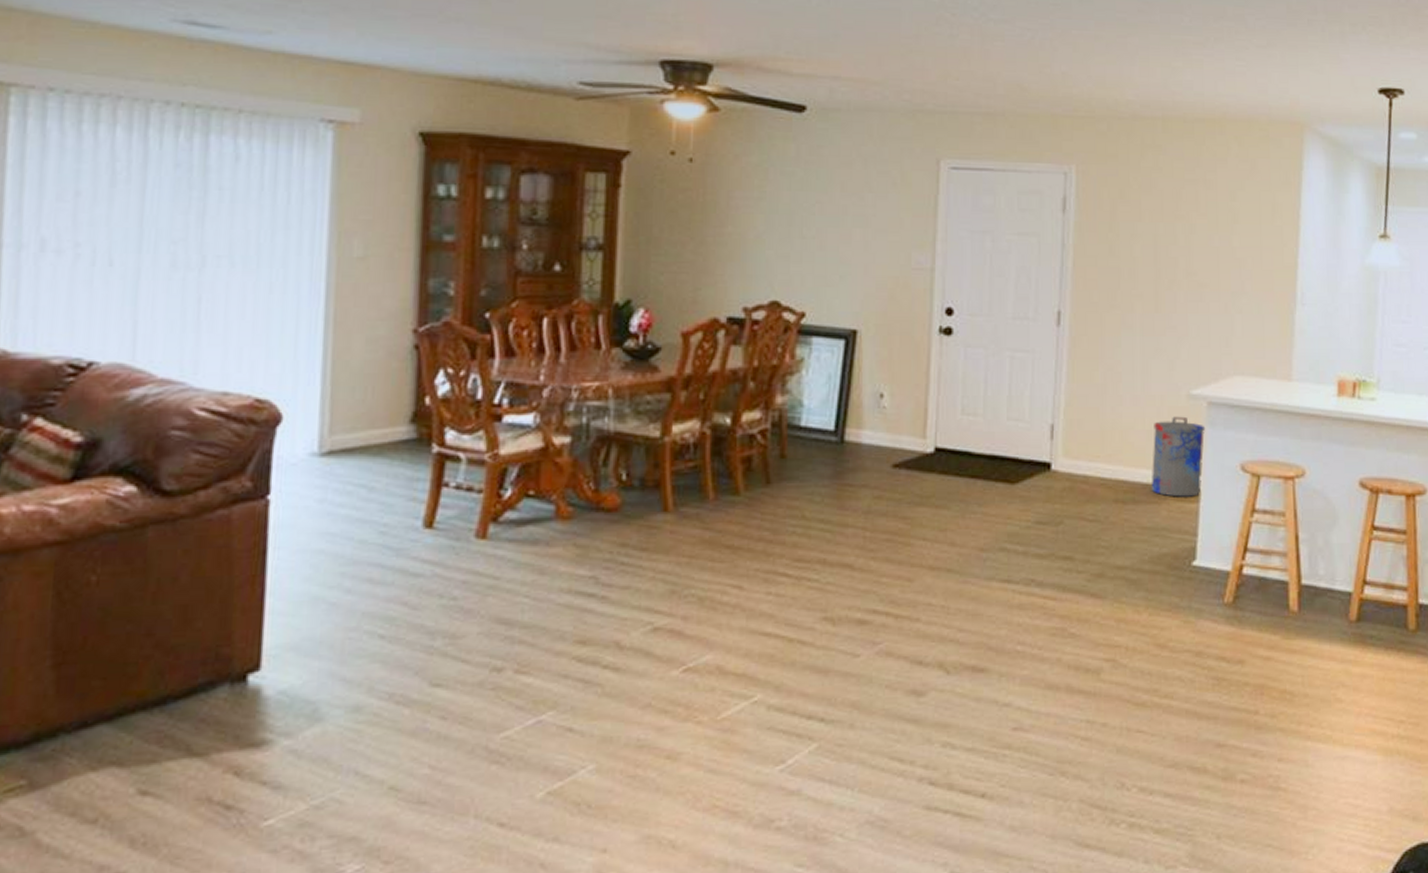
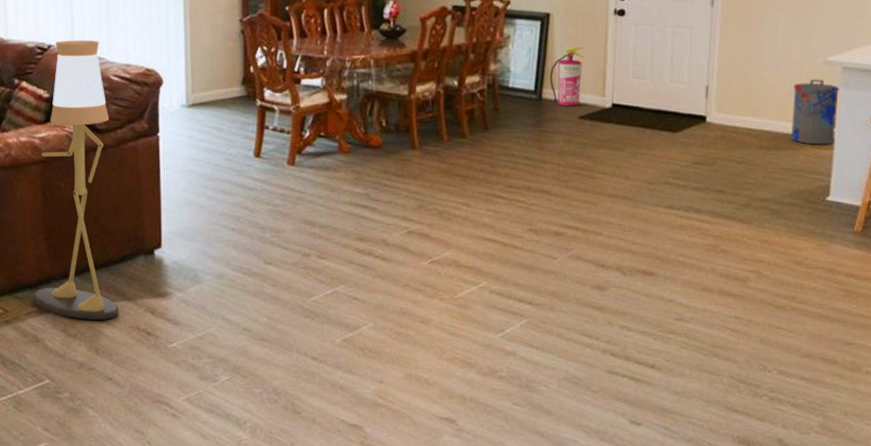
floor lamp: none [21,355,187,794] -> present [33,40,119,320]
fire extinguisher: none [855,373,902,451] -> present [549,46,586,106]

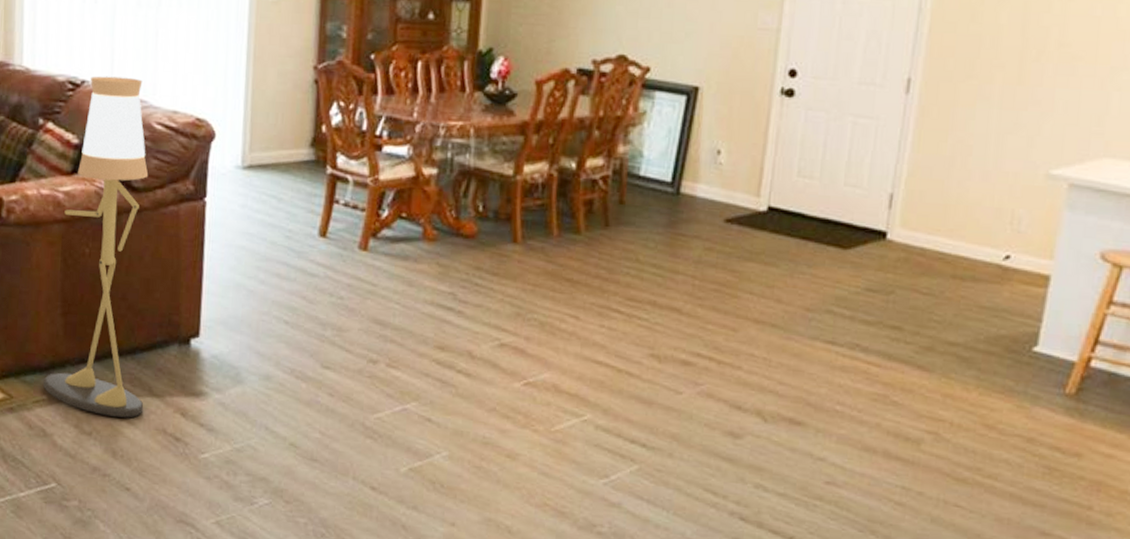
fire extinguisher: present [549,46,586,106] -> none [691,131,740,206]
trash can: present [791,79,840,145] -> none [994,196,1064,281]

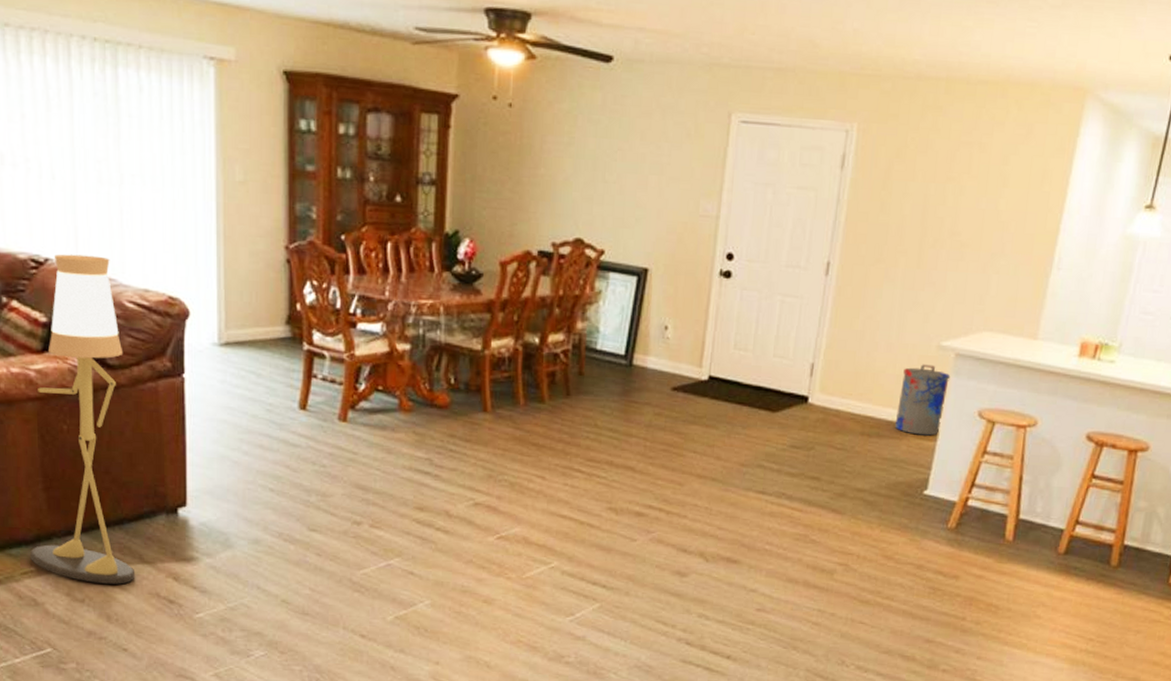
trash can: none [994,196,1064,281] -> present [894,364,951,436]

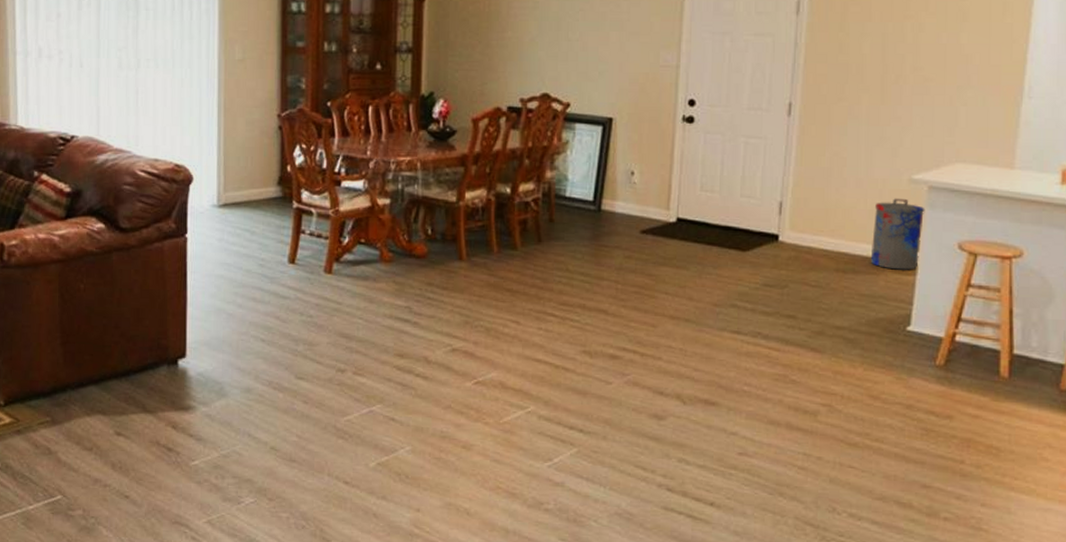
floor lamp: present [30,254,136,585] -> none [47,131,139,433]

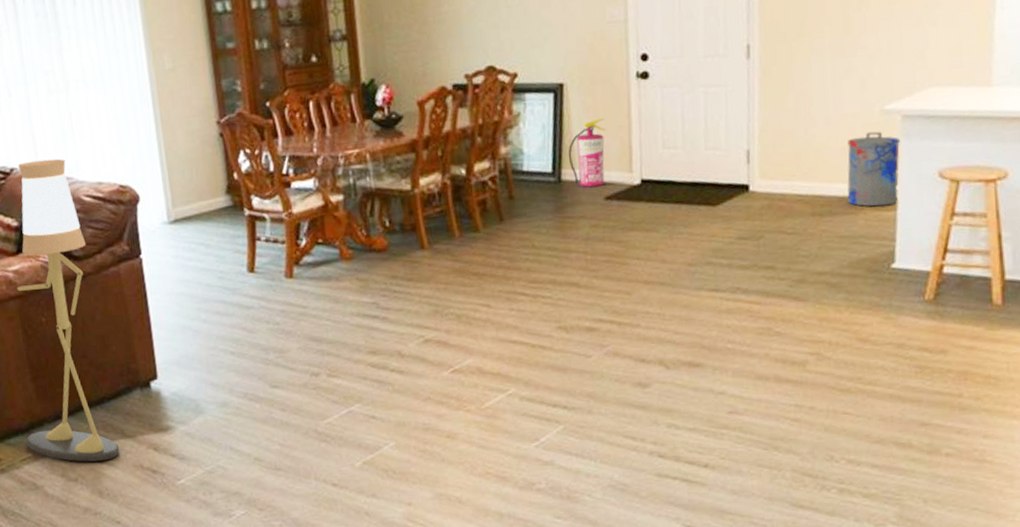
floor lamp: none [47,131,139,433] -> present [17,158,120,462]
fire extinguisher: none [610,155,650,219] -> present [568,118,608,187]

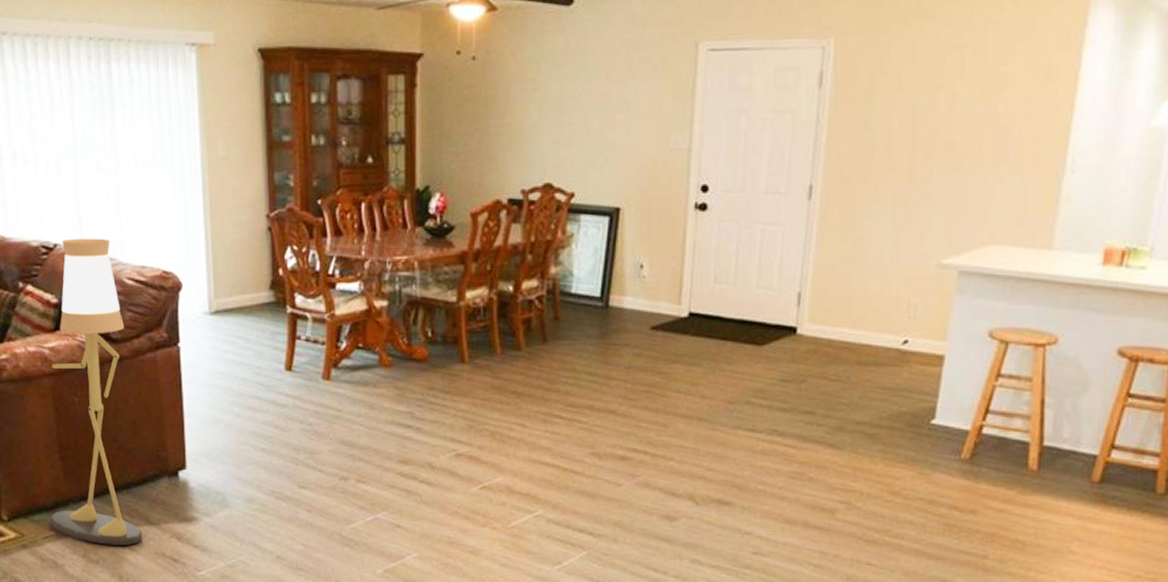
fire extinguisher: present [568,118,608,187] -> none [618,246,660,315]
trash can: present [847,131,901,207] -> none [894,285,954,361]

